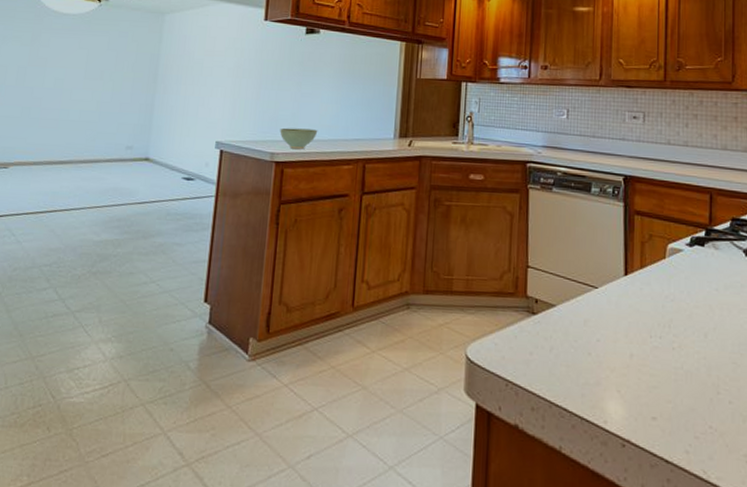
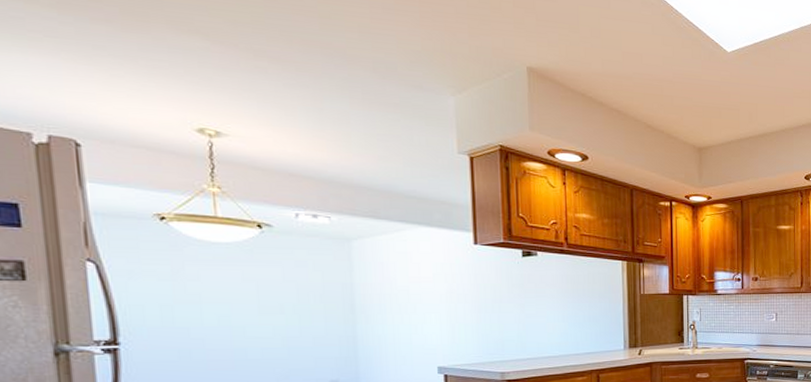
bowl: present [280,127,318,150] -> none [507,347,548,367]

